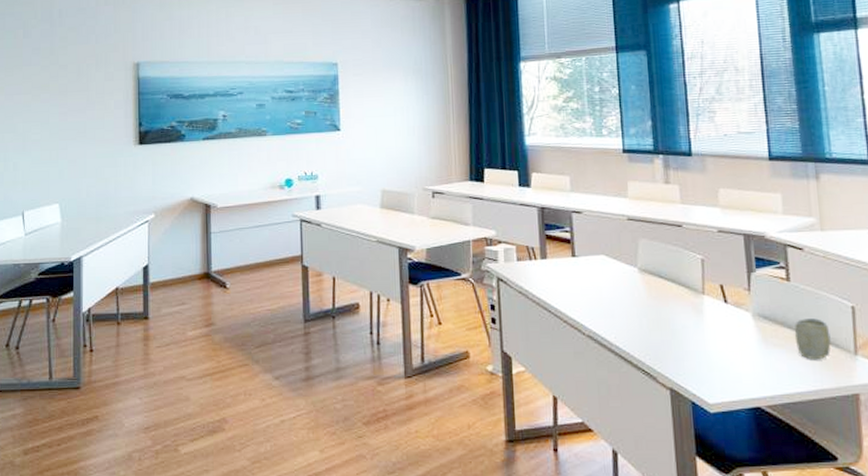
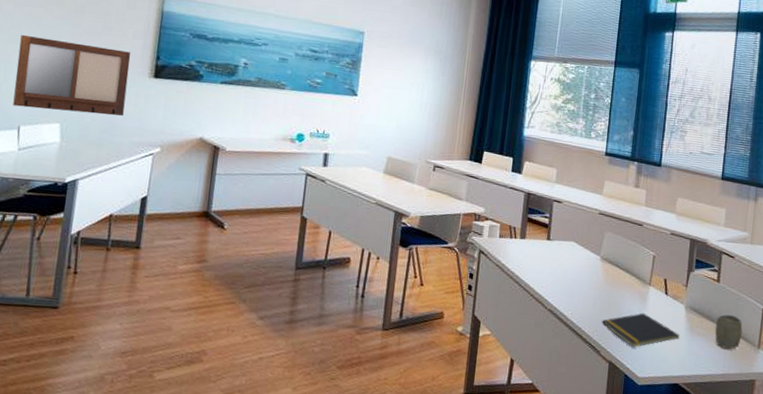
writing board: none [14,122,115,193] -> present [13,34,131,116]
notepad: none [652,327,751,368] -> present [601,312,679,347]

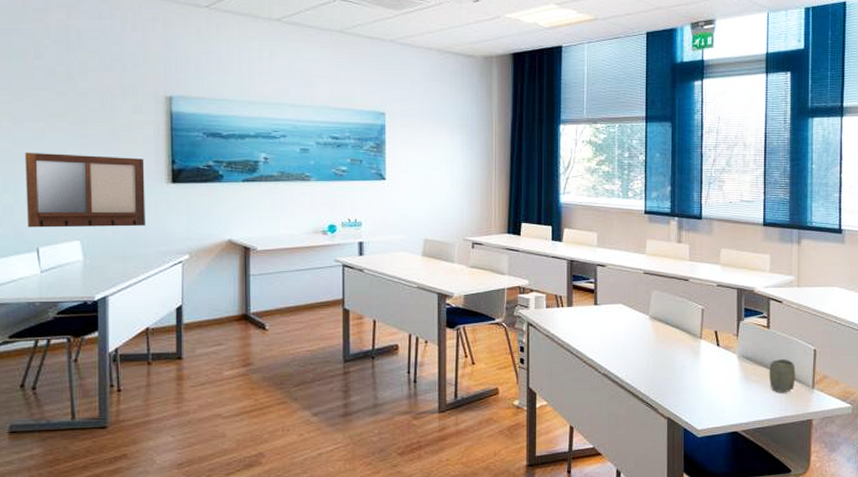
notepad: present [601,312,679,347] -> none [656,366,734,401]

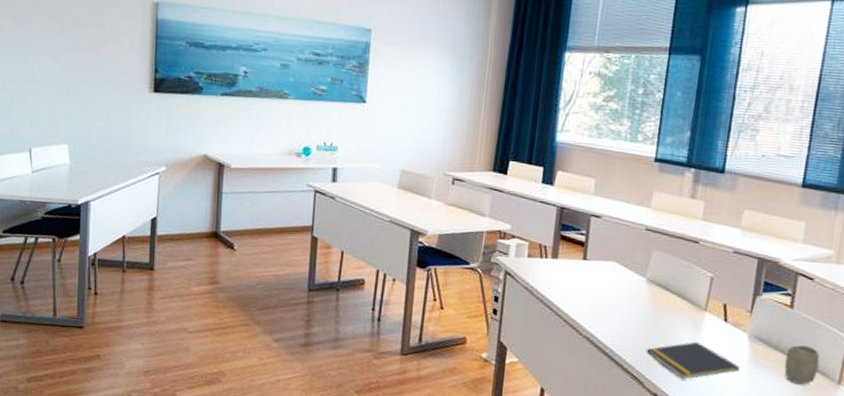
writing board: present [25,152,145,228] -> none [22,52,130,135]
notepad: none [656,366,734,401] -> present [646,341,740,379]

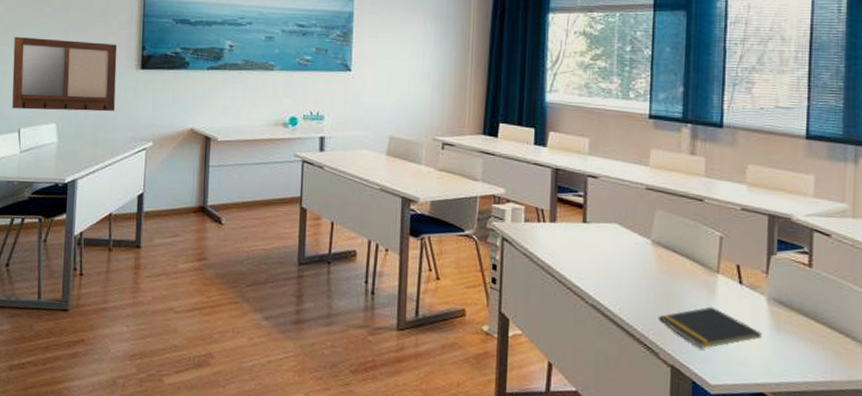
writing board: none [22,52,130,135] -> present [12,36,118,112]
cup: present [784,345,820,385] -> none [809,307,848,351]

